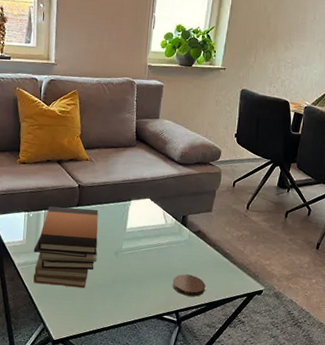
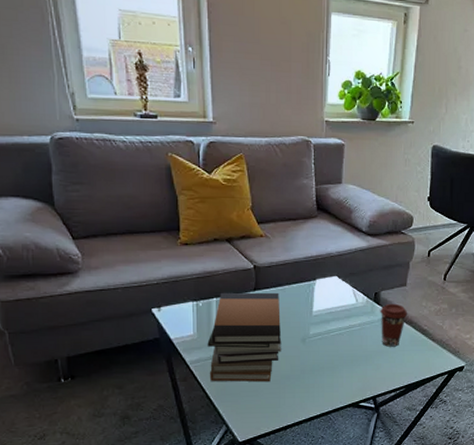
coaster: present [172,274,206,297] -> none [367,356,403,380]
coffee cup: none [186,226,212,267] -> present [380,303,408,347]

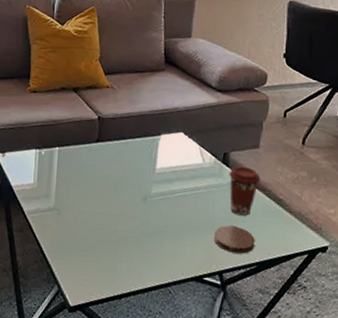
book stack: present [207,292,282,382] -> none [46,142,122,242]
coaster: none [367,356,403,380] -> present [213,225,255,254]

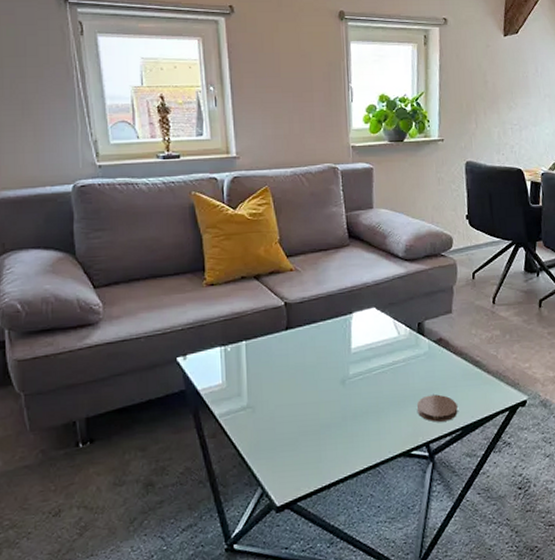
coffee cup: present [229,166,261,216] -> none [425,333,457,383]

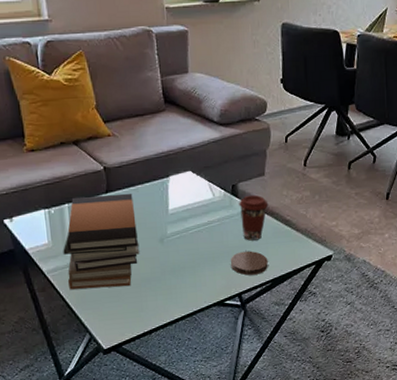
book stack: none [237,330,320,436] -> present [63,193,140,290]
coffee cup: none [425,333,457,383] -> present [239,194,269,241]

